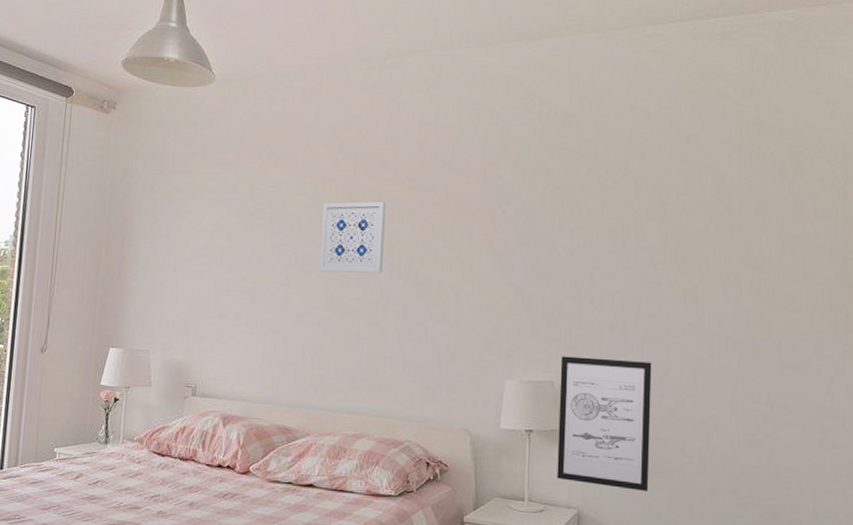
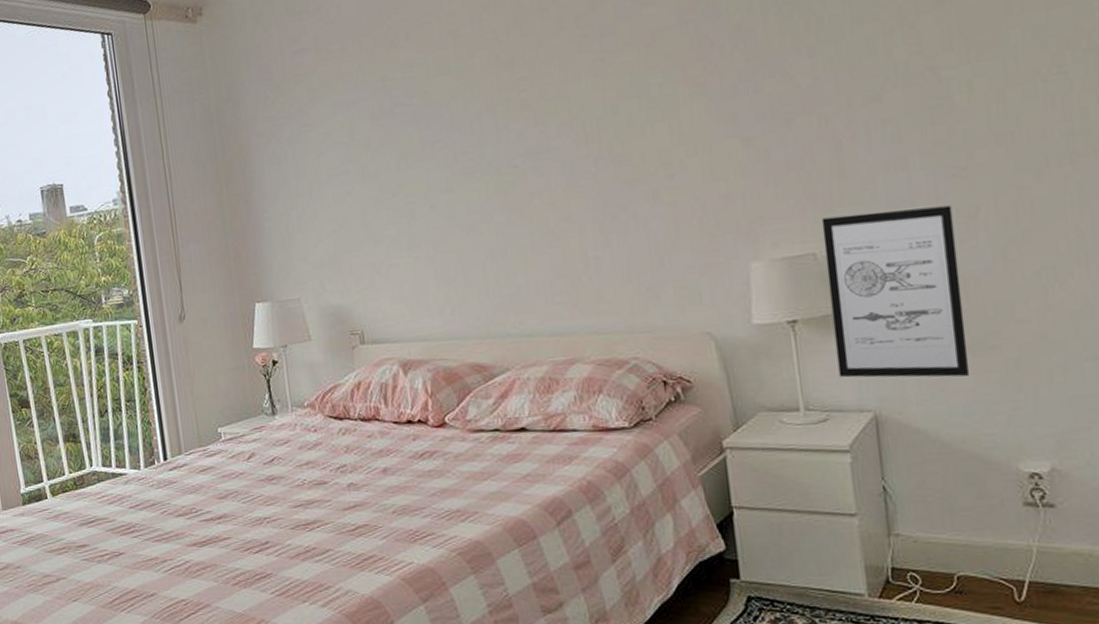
wall art: present [319,201,386,274] -> none [474,61,565,167]

